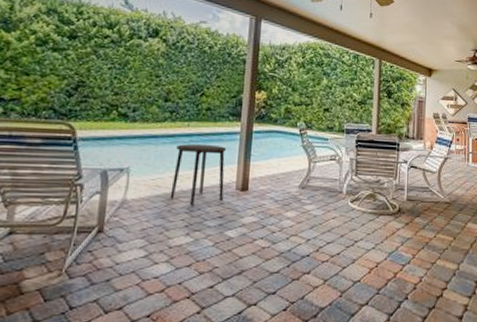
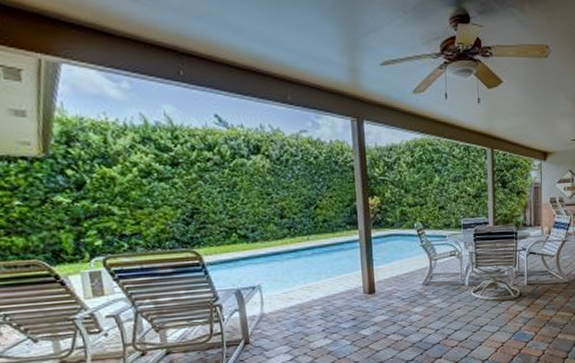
side table: present [170,143,227,206] -> none [301,255,353,312]

